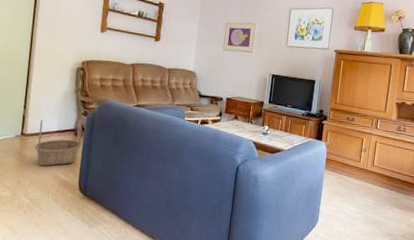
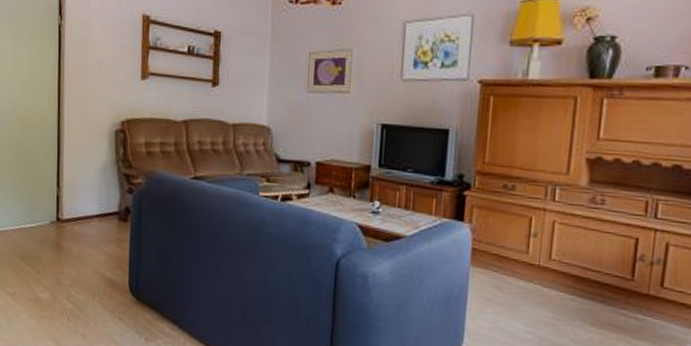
basket: present [34,118,83,166] -> none [73,197,129,261]

